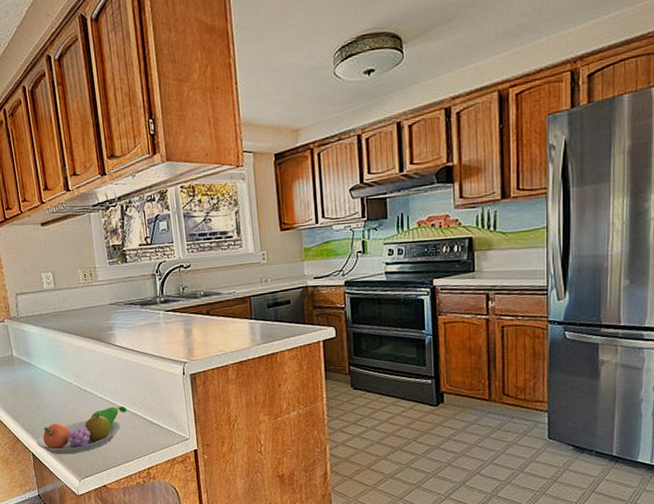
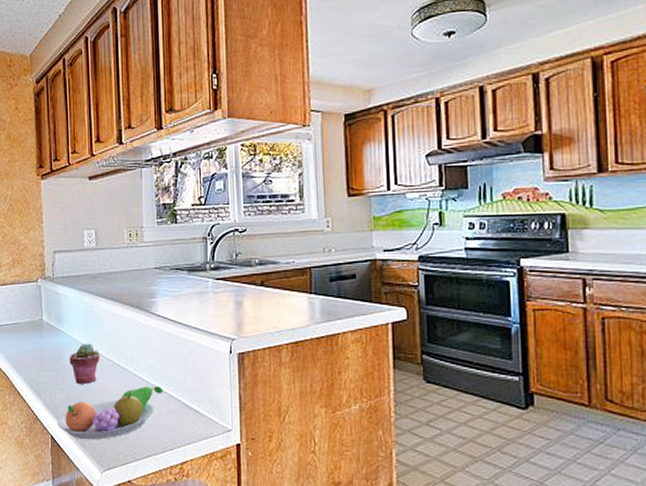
potted succulent: none [41,373,69,409] -> present [69,343,100,384]

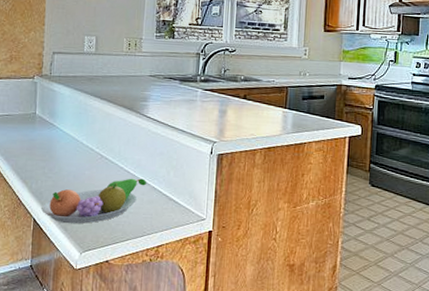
potted succulent: present [69,343,100,384] -> none [59,137,90,174]

